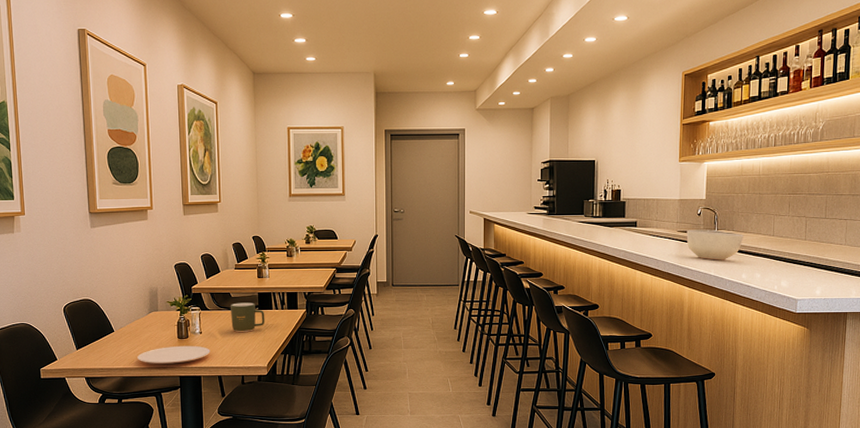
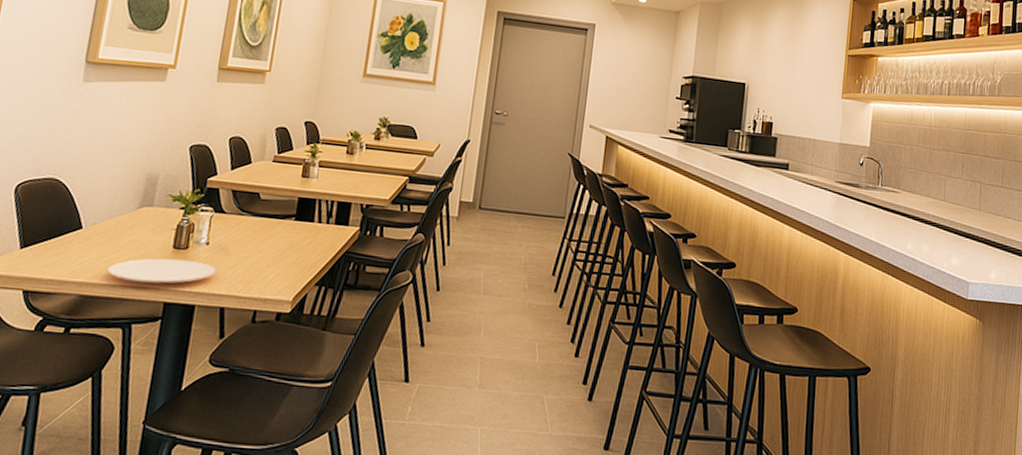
mug: present [230,302,265,332] -> none [252,207,303,250]
bowl: present [686,229,745,261] -> none [845,181,912,224]

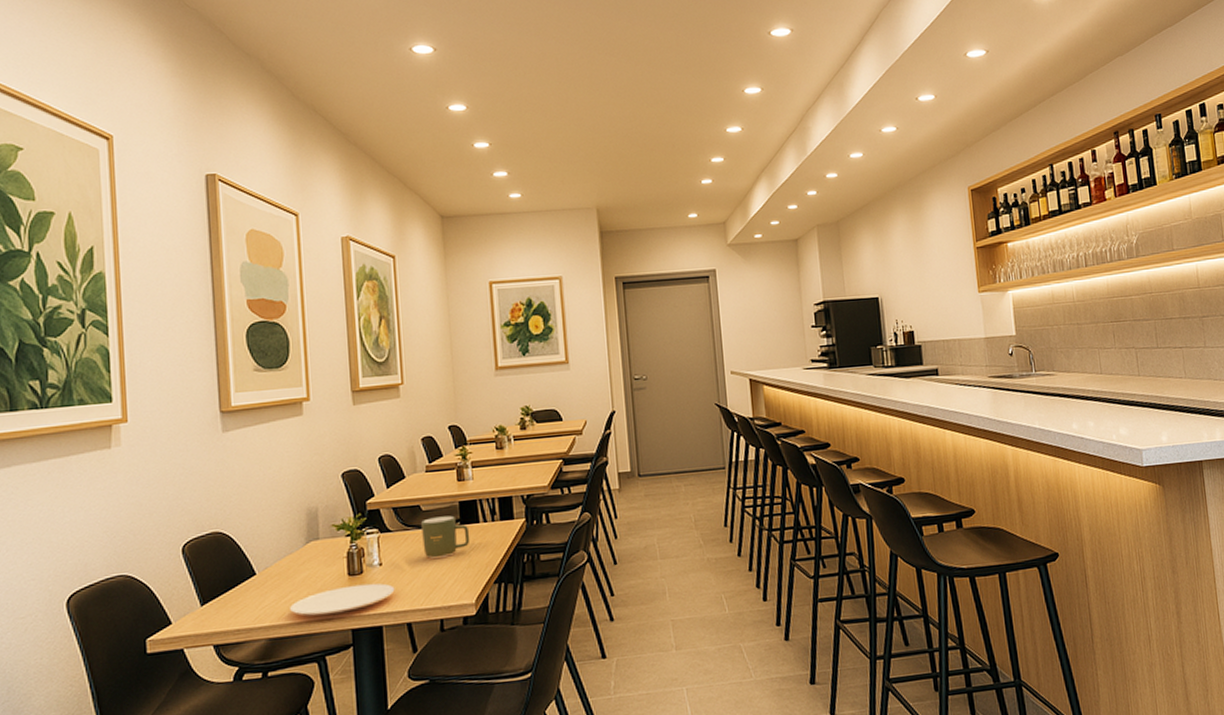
mug: none [252,207,303,250] -> present [420,515,470,559]

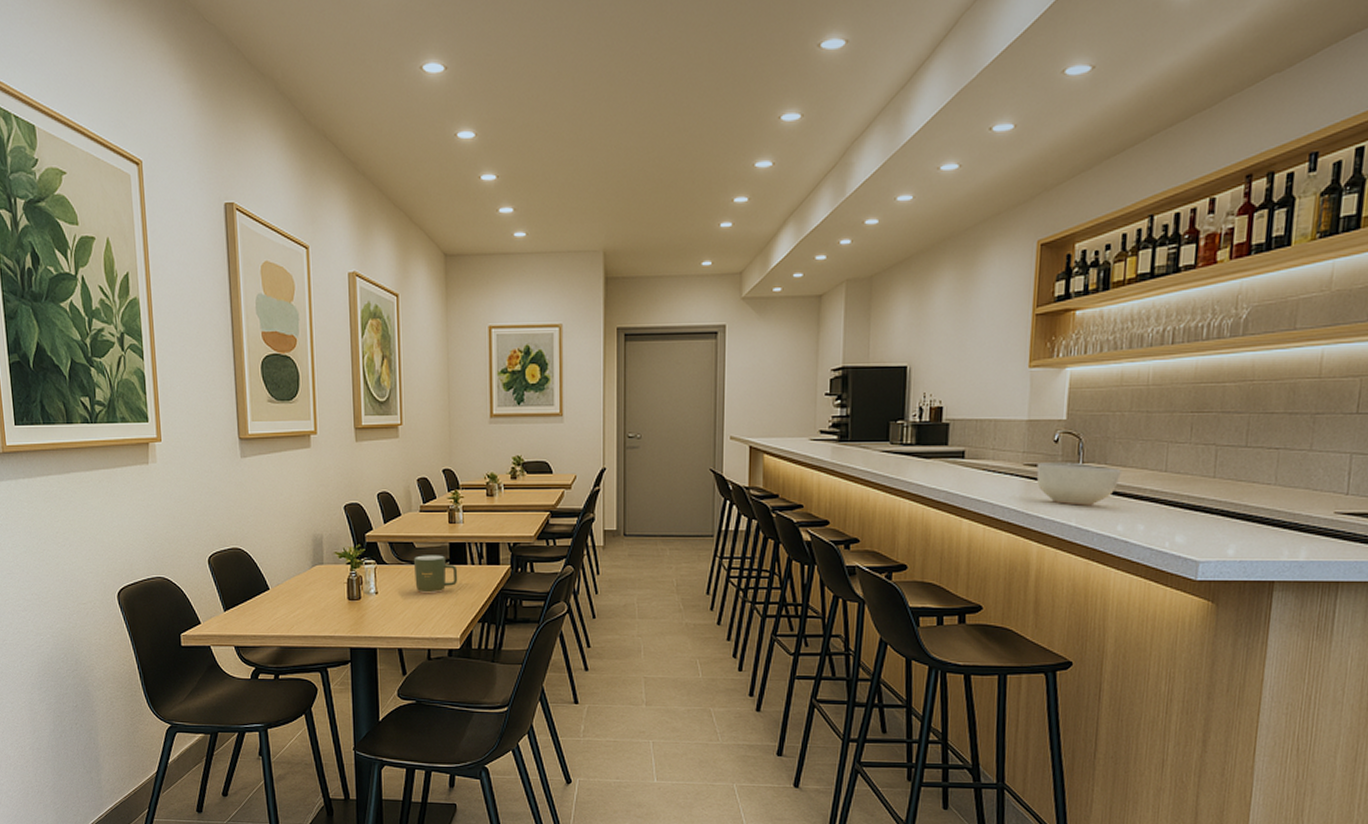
plate: present [290,583,395,616] -> none [298,609,389,632]
bowl: none [999,373,1068,410] -> present [1036,462,1123,506]

